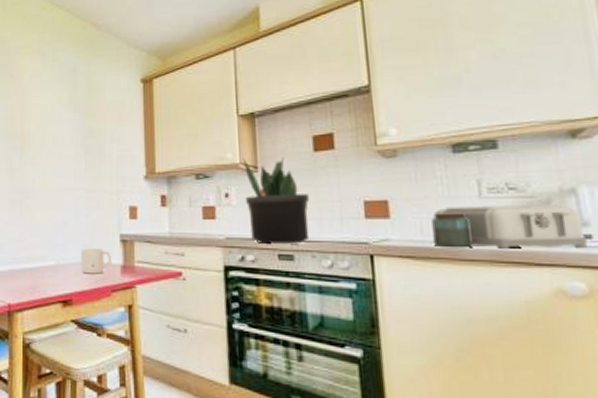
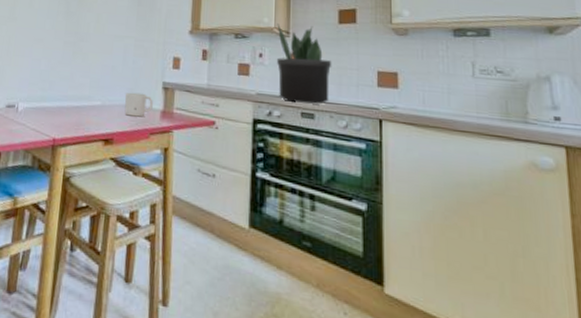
peanut butter: present [431,213,473,248] -> none [432,87,465,121]
toaster: present [434,204,587,250] -> none [435,83,556,129]

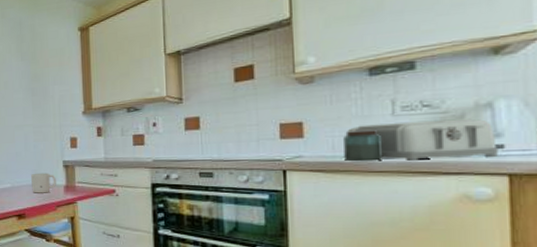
planter: present [277,23,332,105] -> none [169,89,230,164]
peanut butter: none [432,87,465,121] -> present [343,130,382,162]
toaster: none [435,83,556,129] -> present [347,118,498,162]

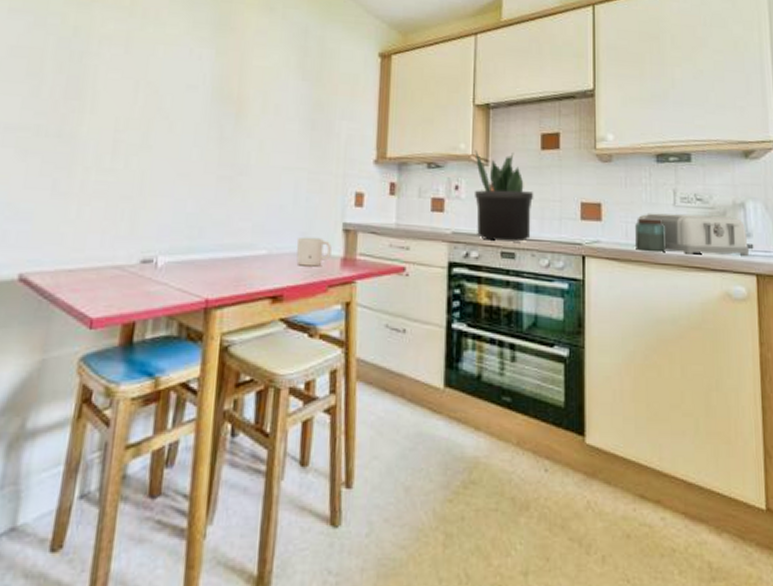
planter: none [169,89,230,164] -> present [475,150,534,242]

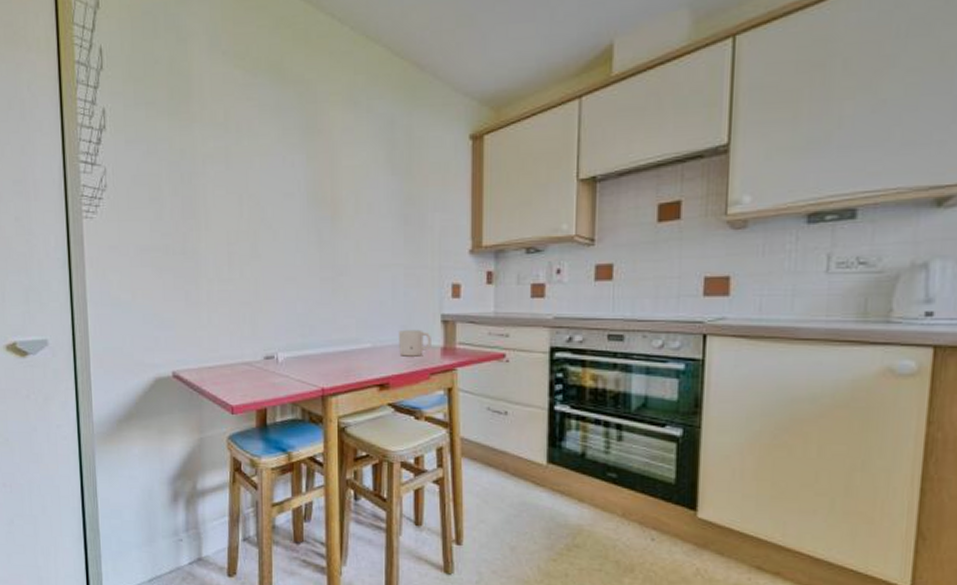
planter: present [475,150,534,242] -> none [578,229,648,323]
peanut butter: present [635,218,666,253] -> none [771,290,812,327]
toaster: present [638,213,749,257] -> none [776,280,927,329]

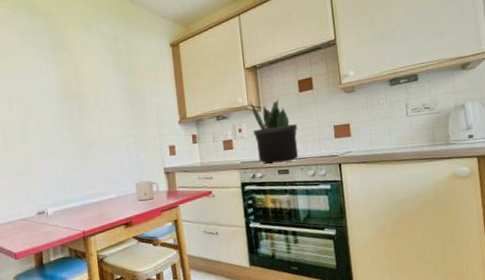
planter: none [578,229,648,323] -> present [249,98,299,164]

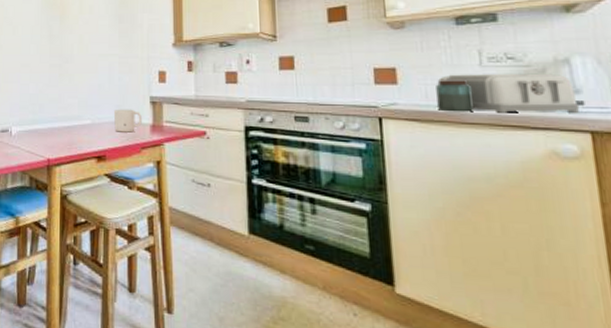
planter: present [249,98,299,164] -> none [262,28,324,107]
peanut butter: none [377,128,403,154] -> present [436,80,473,112]
toaster: none [379,116,470,151] -> present [438,73,579,115]

